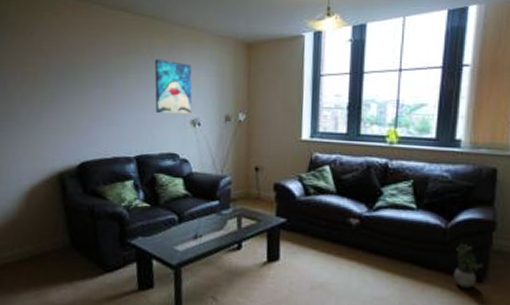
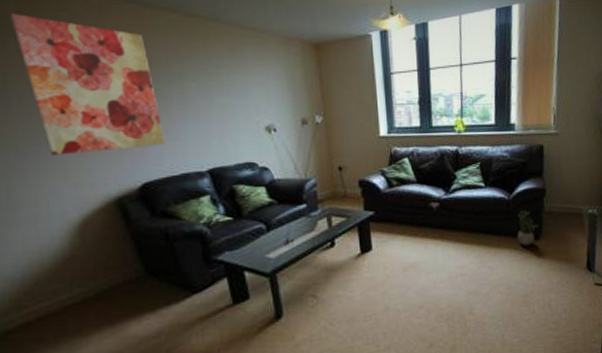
wall art: none [10,13,105,131] -> present [9,14,166,156]
wall art: present [154,59,192,114] -> none [215,64,265,122]

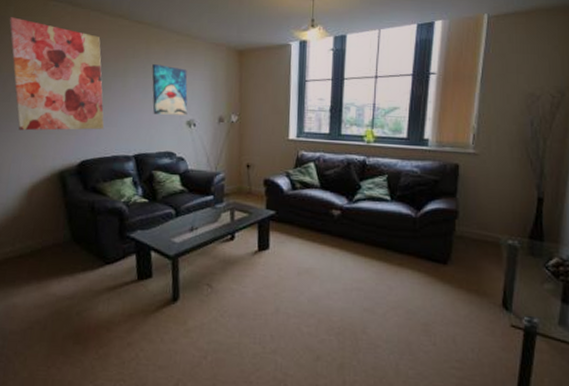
wall art: none [215,64,265,122] -> present [152,64,188,116]
potted plant: present [517,209,538,246] -> none [422,229,447,270]

